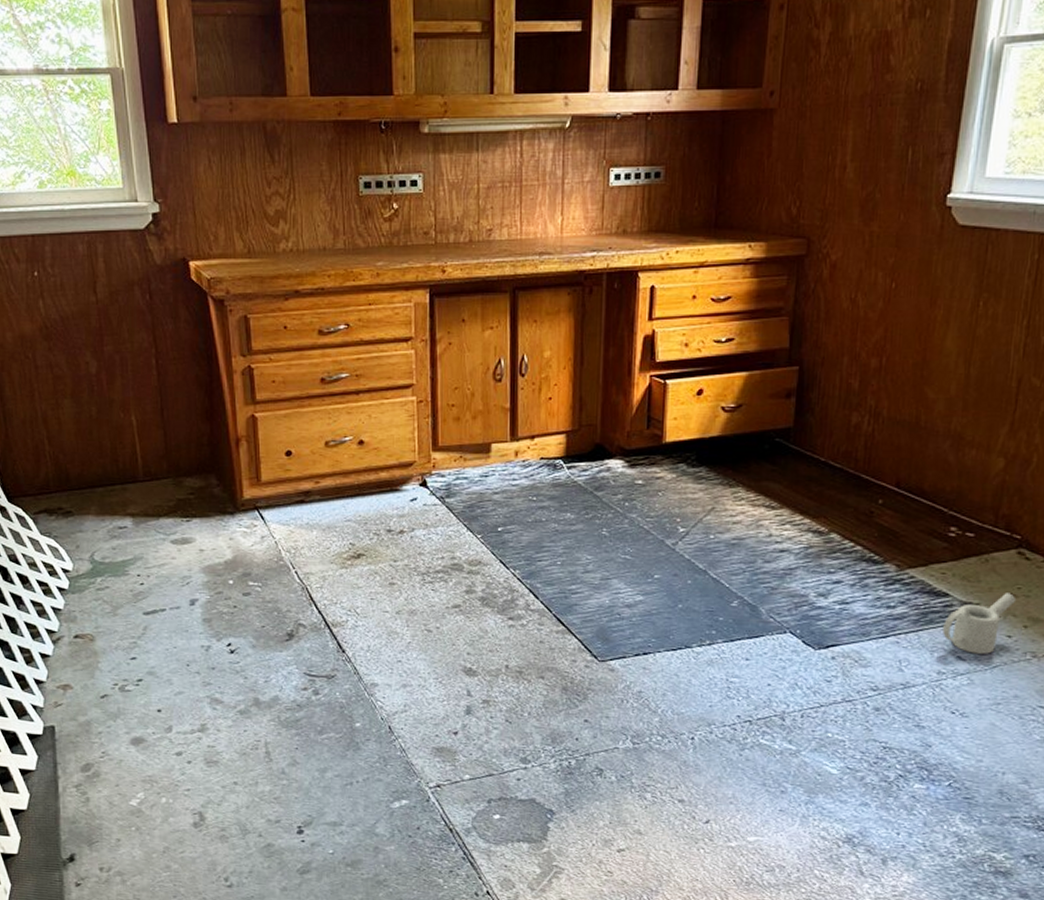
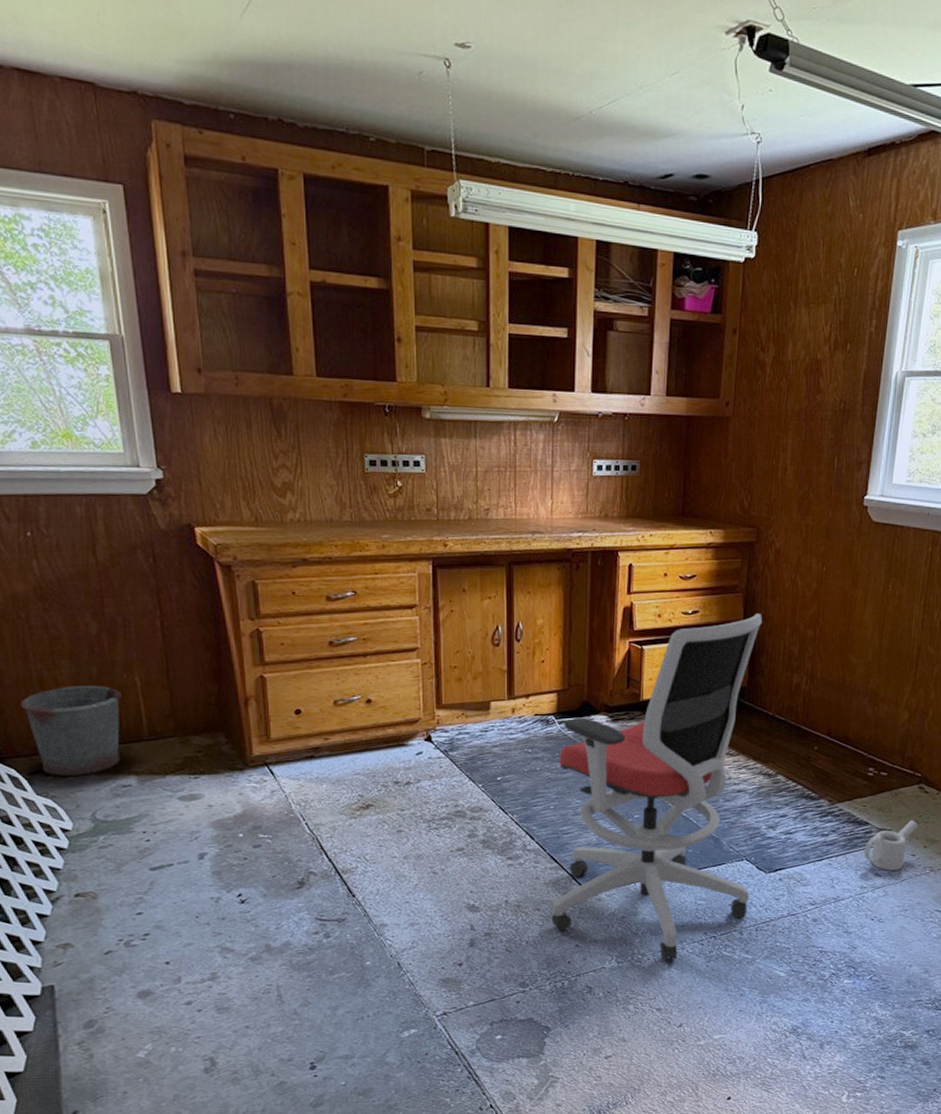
bucket: none [27,425,119,517] -> present [21,686,122,777]
office chair: none [557,341,813,745] -> present [551,614,762,960]

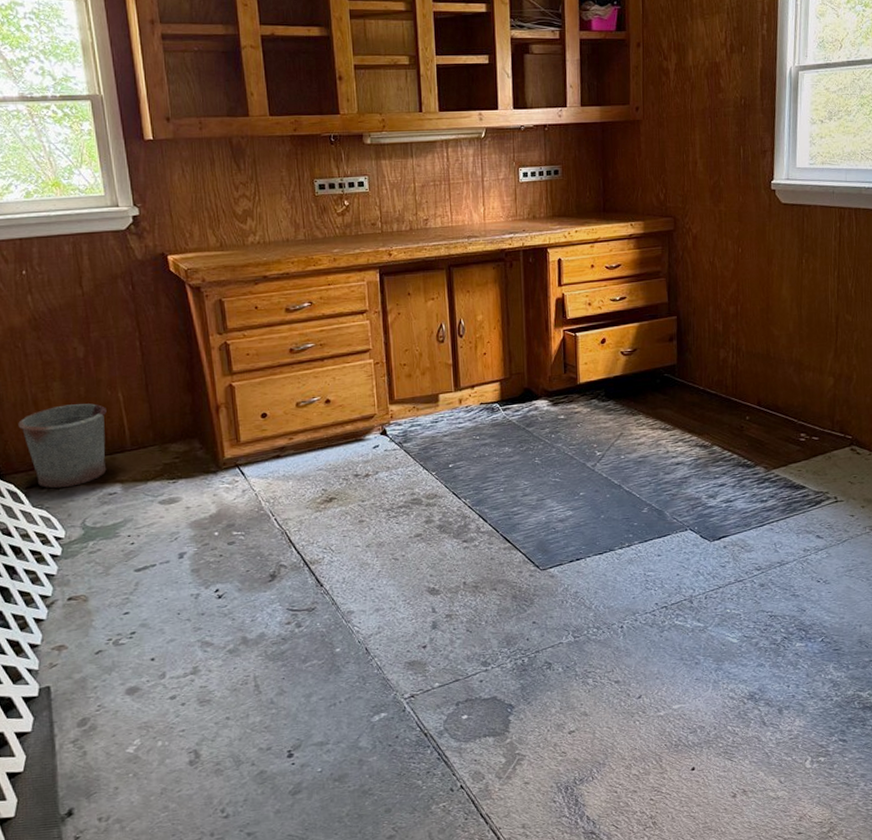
office chair: present [551,614,762,960] -> none [506,296,696,632]
watering can: present [864,820,919,870] -> none [804,481,854,532]

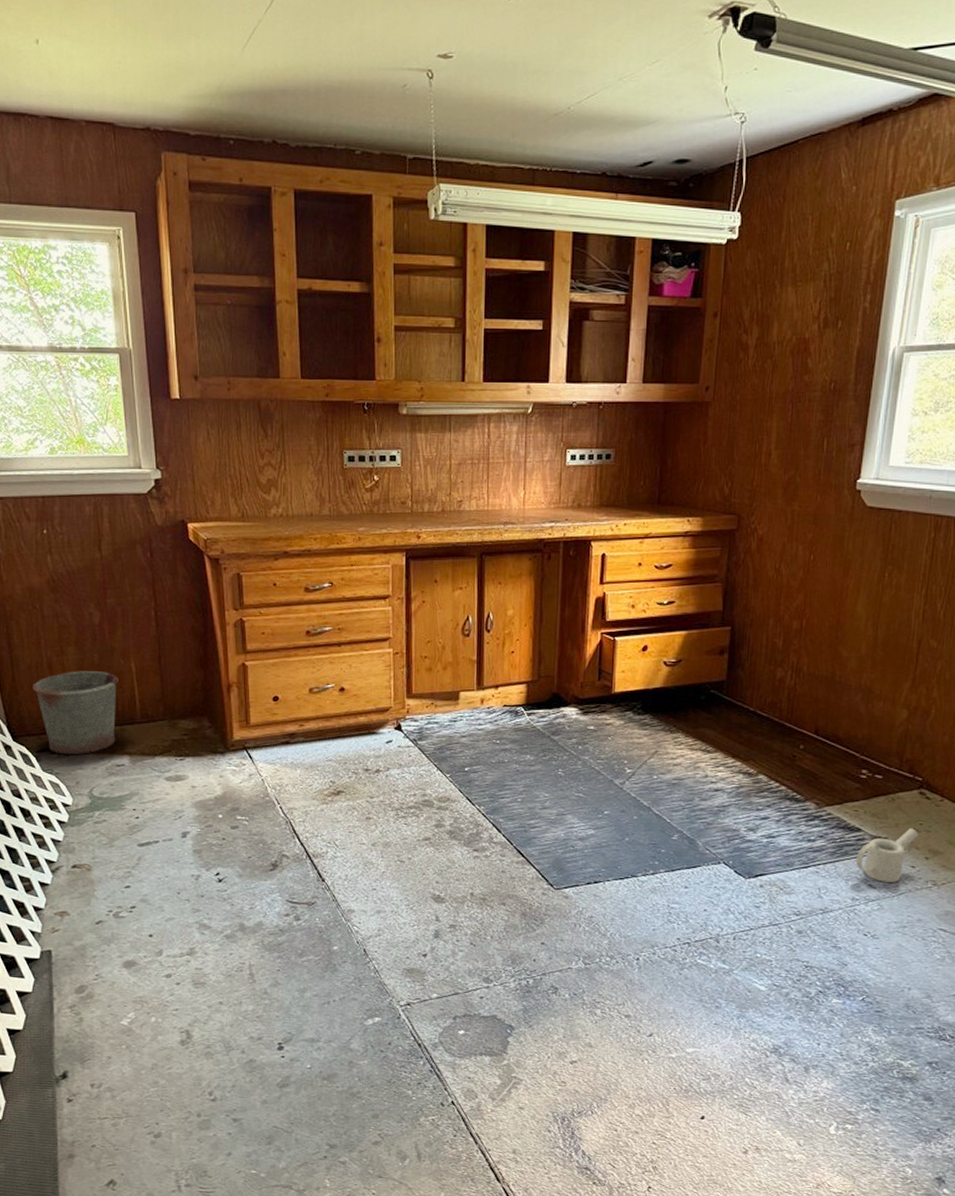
watering can: none [804,481,854,532] -> present [856,828,919,882]

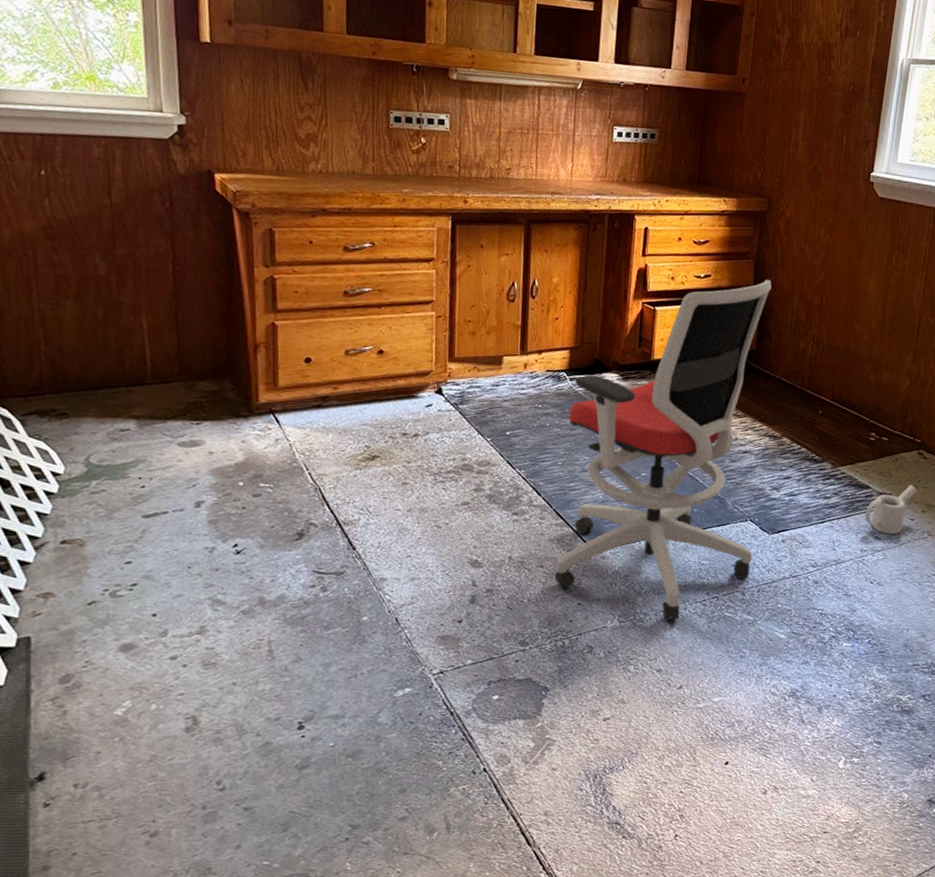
bucket: present [33,671,119,755] -> none [19,326,127,419]
office chair: none [517,604,743,965] -> present [554,280,772,620]

